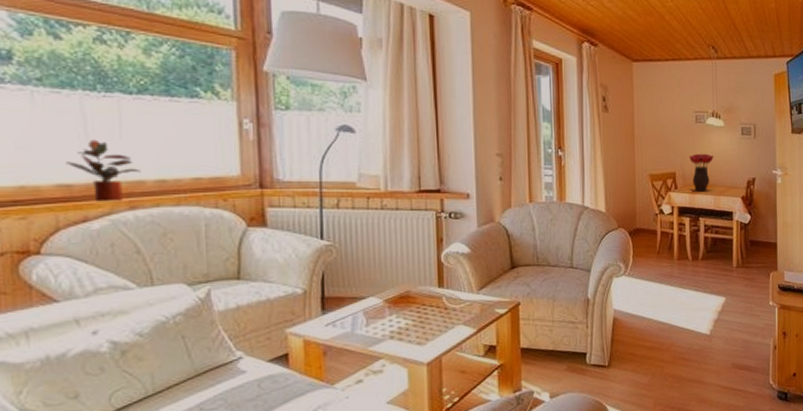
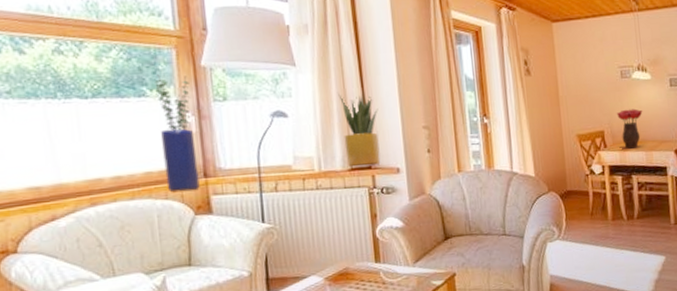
potted plant: present [66,139,141,202] -> none [34,143,99,201]
vase: none [210,75,254,202] -> present [154,74,200,193]
planter: none [410,112,451,189] -> present [338,90,381,167]

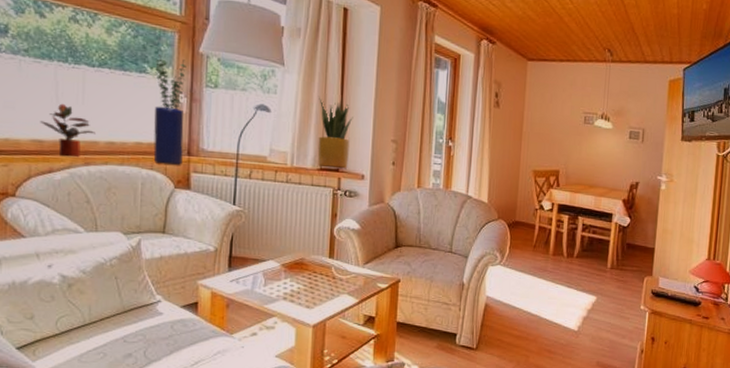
potted plant: none [34,143,99,201] -> present [40,103,95,158]
bouquet: present [616,108,643,149] -> none [573,153,599,192]

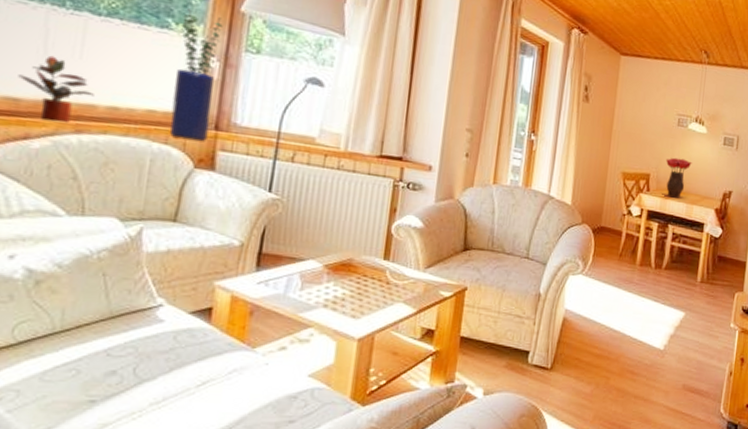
planter: present [317,97,353,169] -> none [377,74,423,158]
bouquet: none [573,153,599,192] -> present [665,157,692,198]

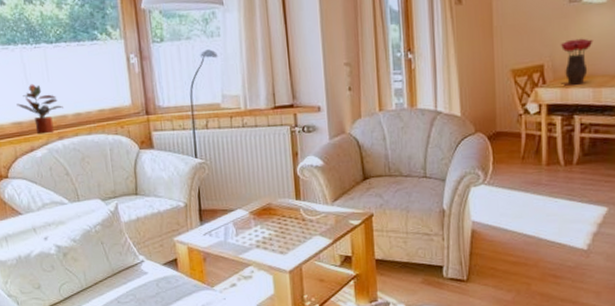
vase: present [169,9,223,142] -> none [104,18,143,129]

